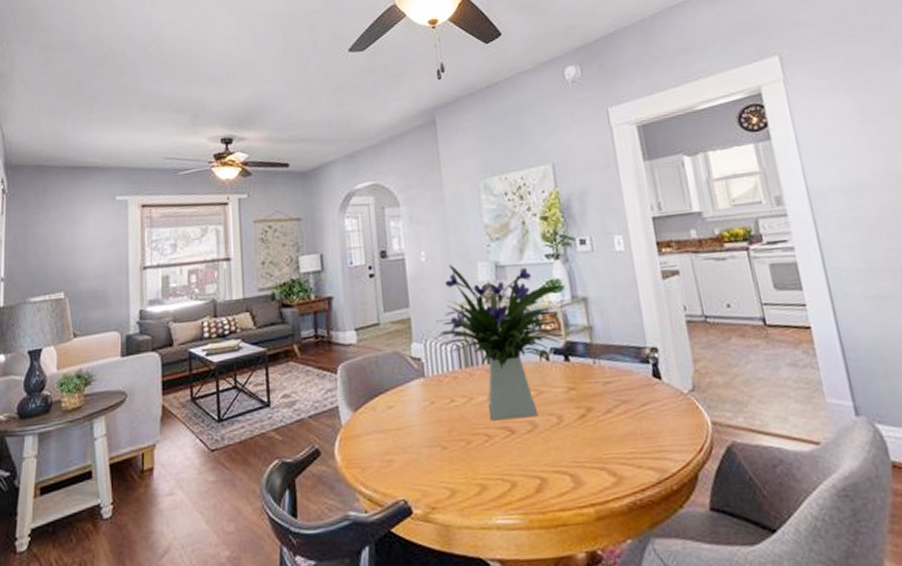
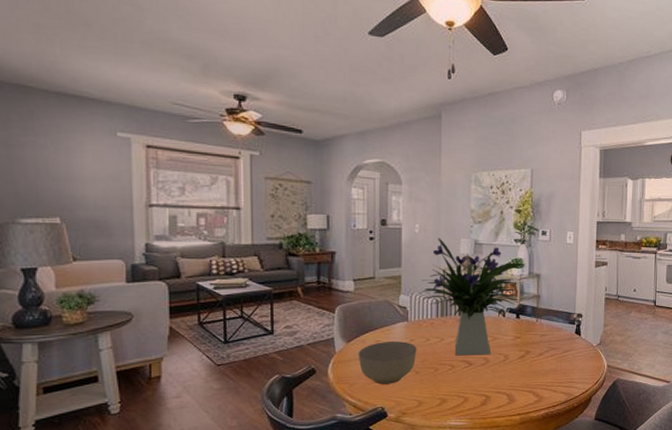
bowl: none [368,405,441,467] -> present [358,341,417,384]

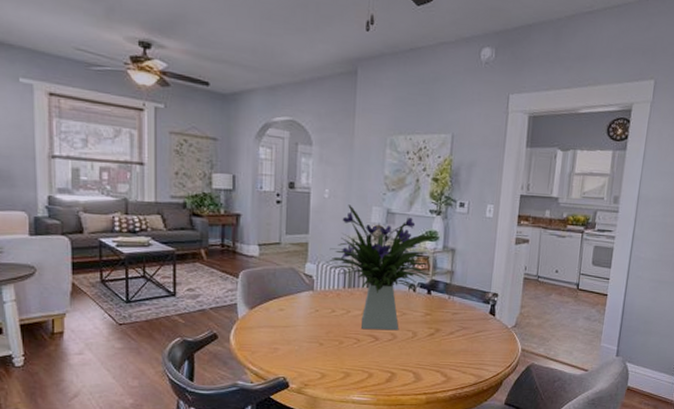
bowl: present [358,341,417,384] -> none [261,310,322,354]

